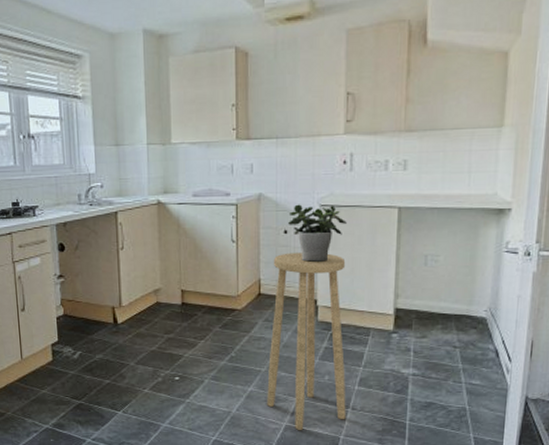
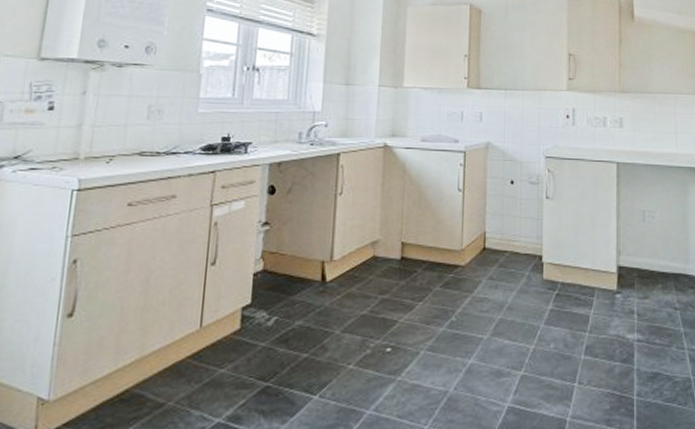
stool: present [267,252,346,430] -> none [488,204,572,412]
potted plant: present [288,204,347,262] -> none [515,154,570,214]

